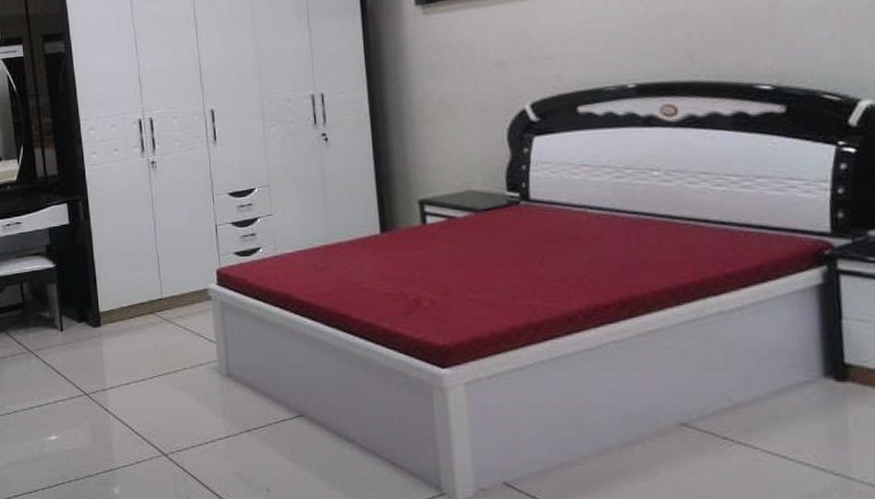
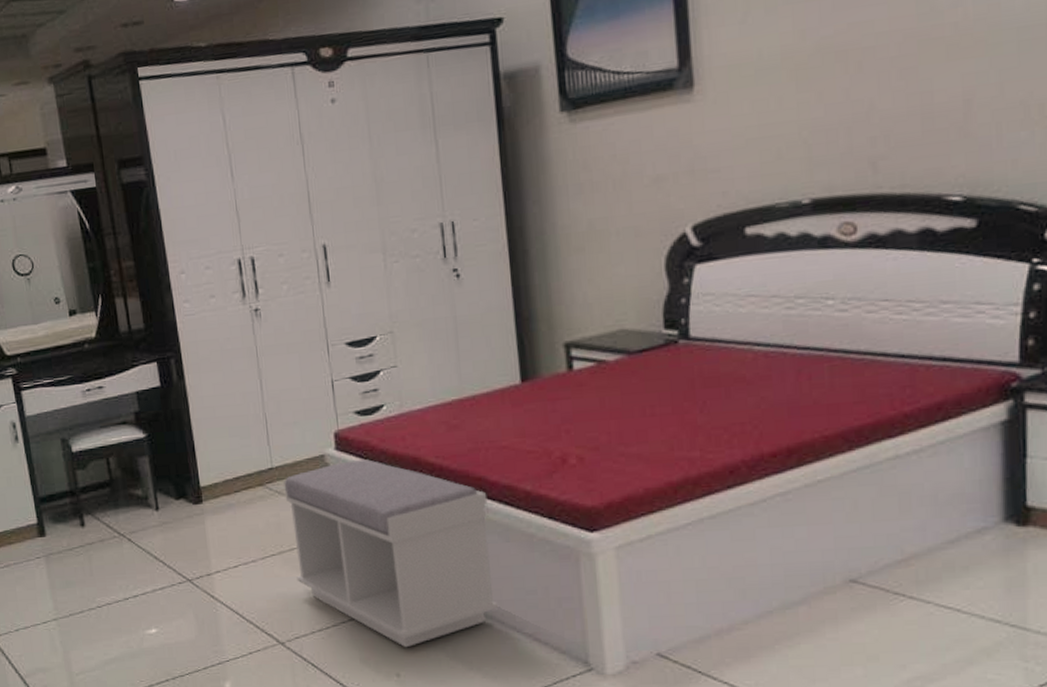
bench: none [171,295,360,465] -> present [284,459,499,648]

